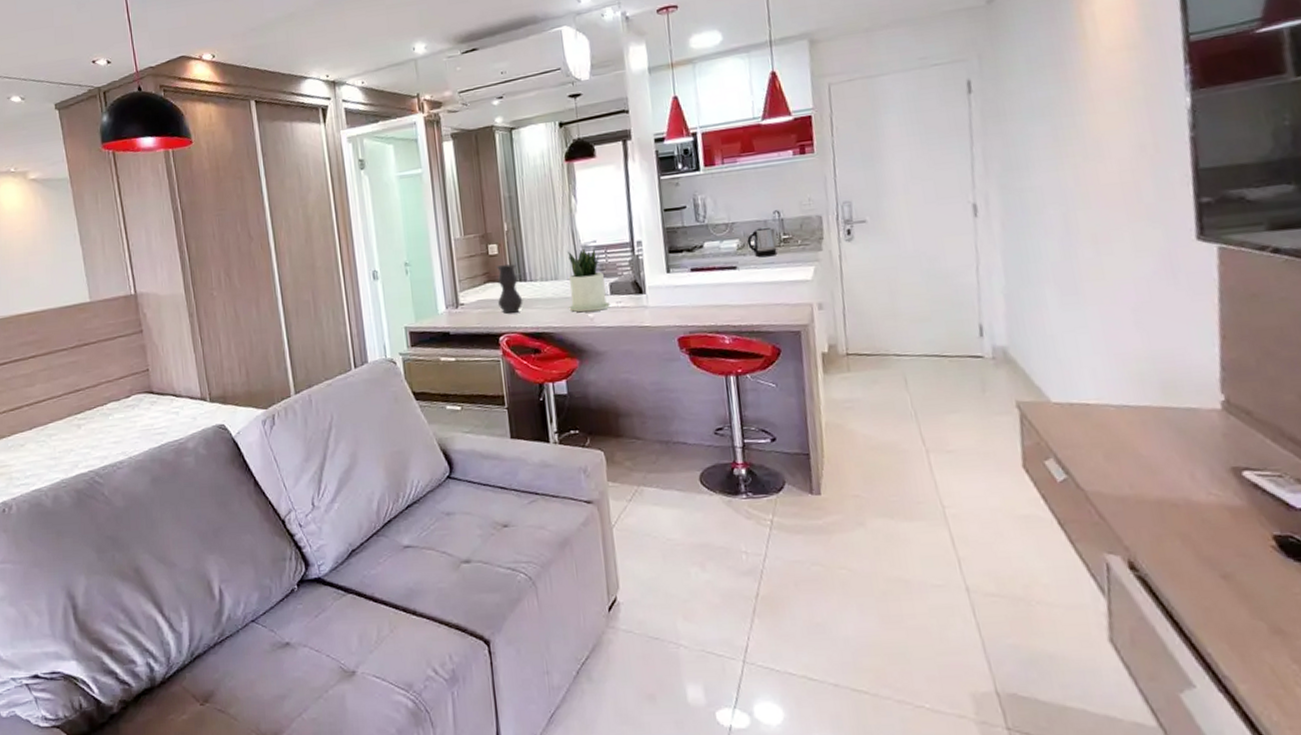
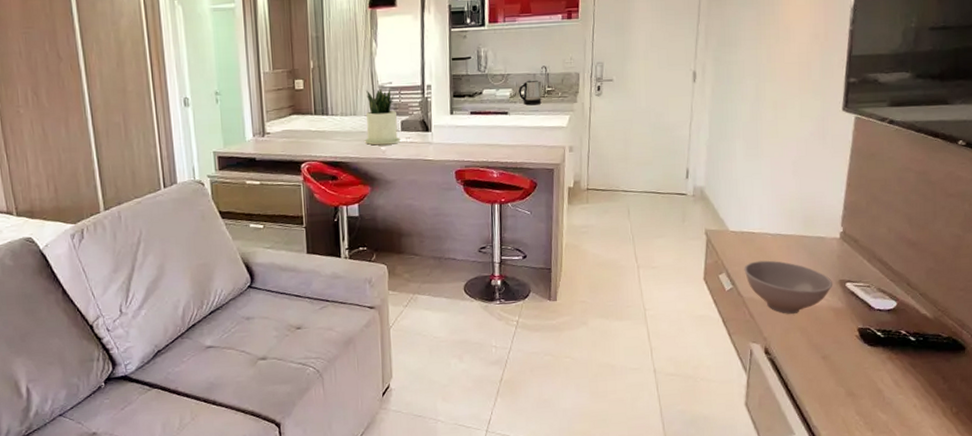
vase: present [496,264,523,315] -> none [301,99,324,145]
bowl: none [1080,441,1223,515] -> present [744,260,833,314]

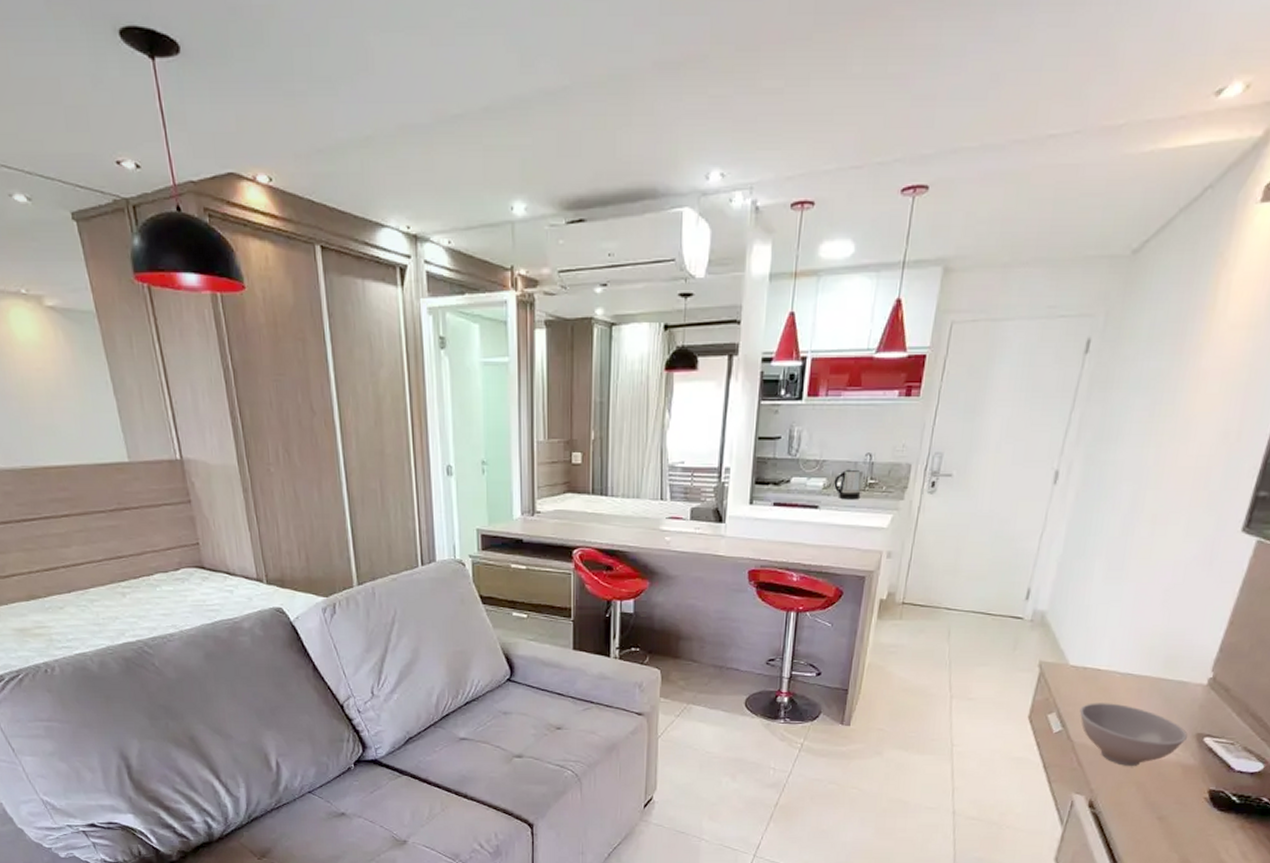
planter: present [364,88,401,146] -> none [647,468,689,535]

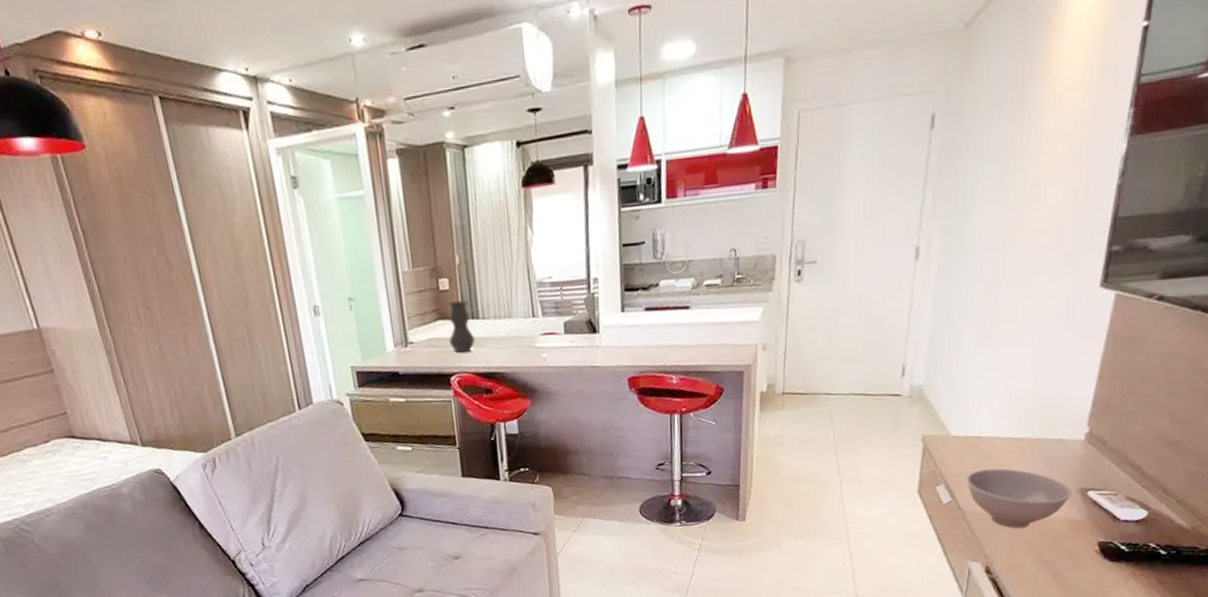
vase: none [576,476,602,528] -> present [447,300,476,354]
kettle: present [834,469,862,500] -> none [702,265,730,298]

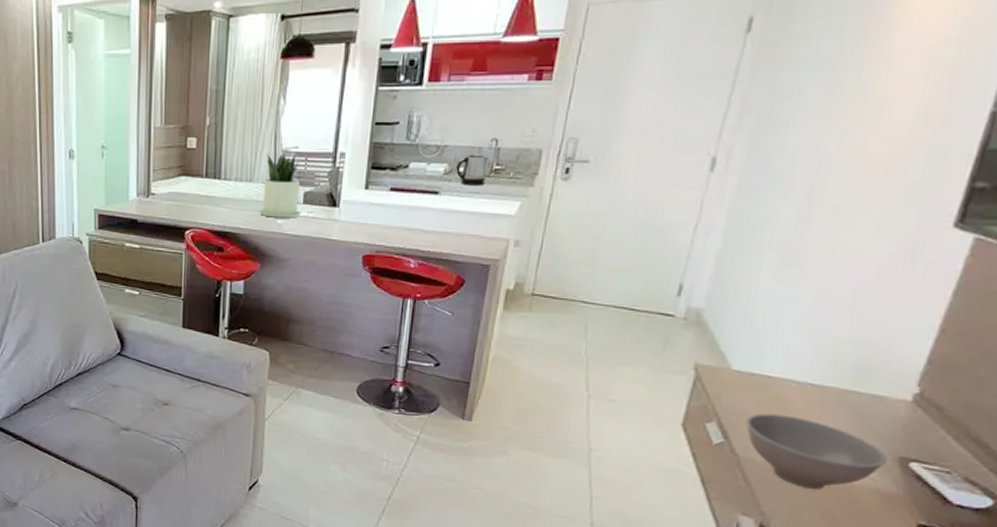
vase: present [447,300,476,354] -> none [189,160,214,210]
planter: none [522,284,565,352] -> present [259,153,302,218]
kettle: none [702,265,730,298] -> present [456,154,487,186]

